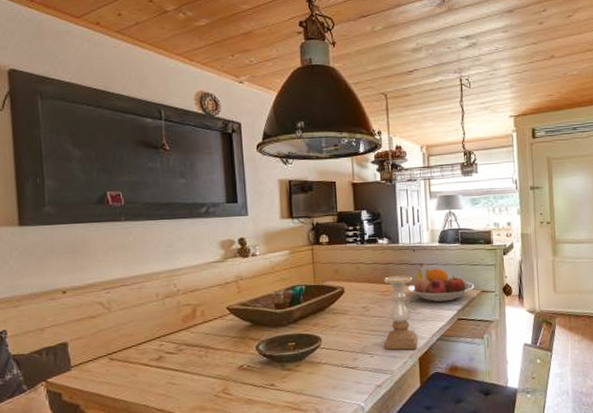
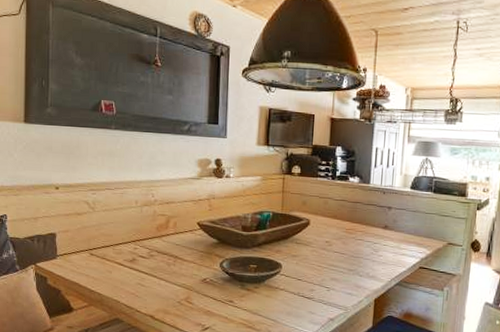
candle holder: present [383,275,418,350] -> none [342,215,379,291]
fruit bowl: present [407,268,475,303] -> none [372,212,442,249]

